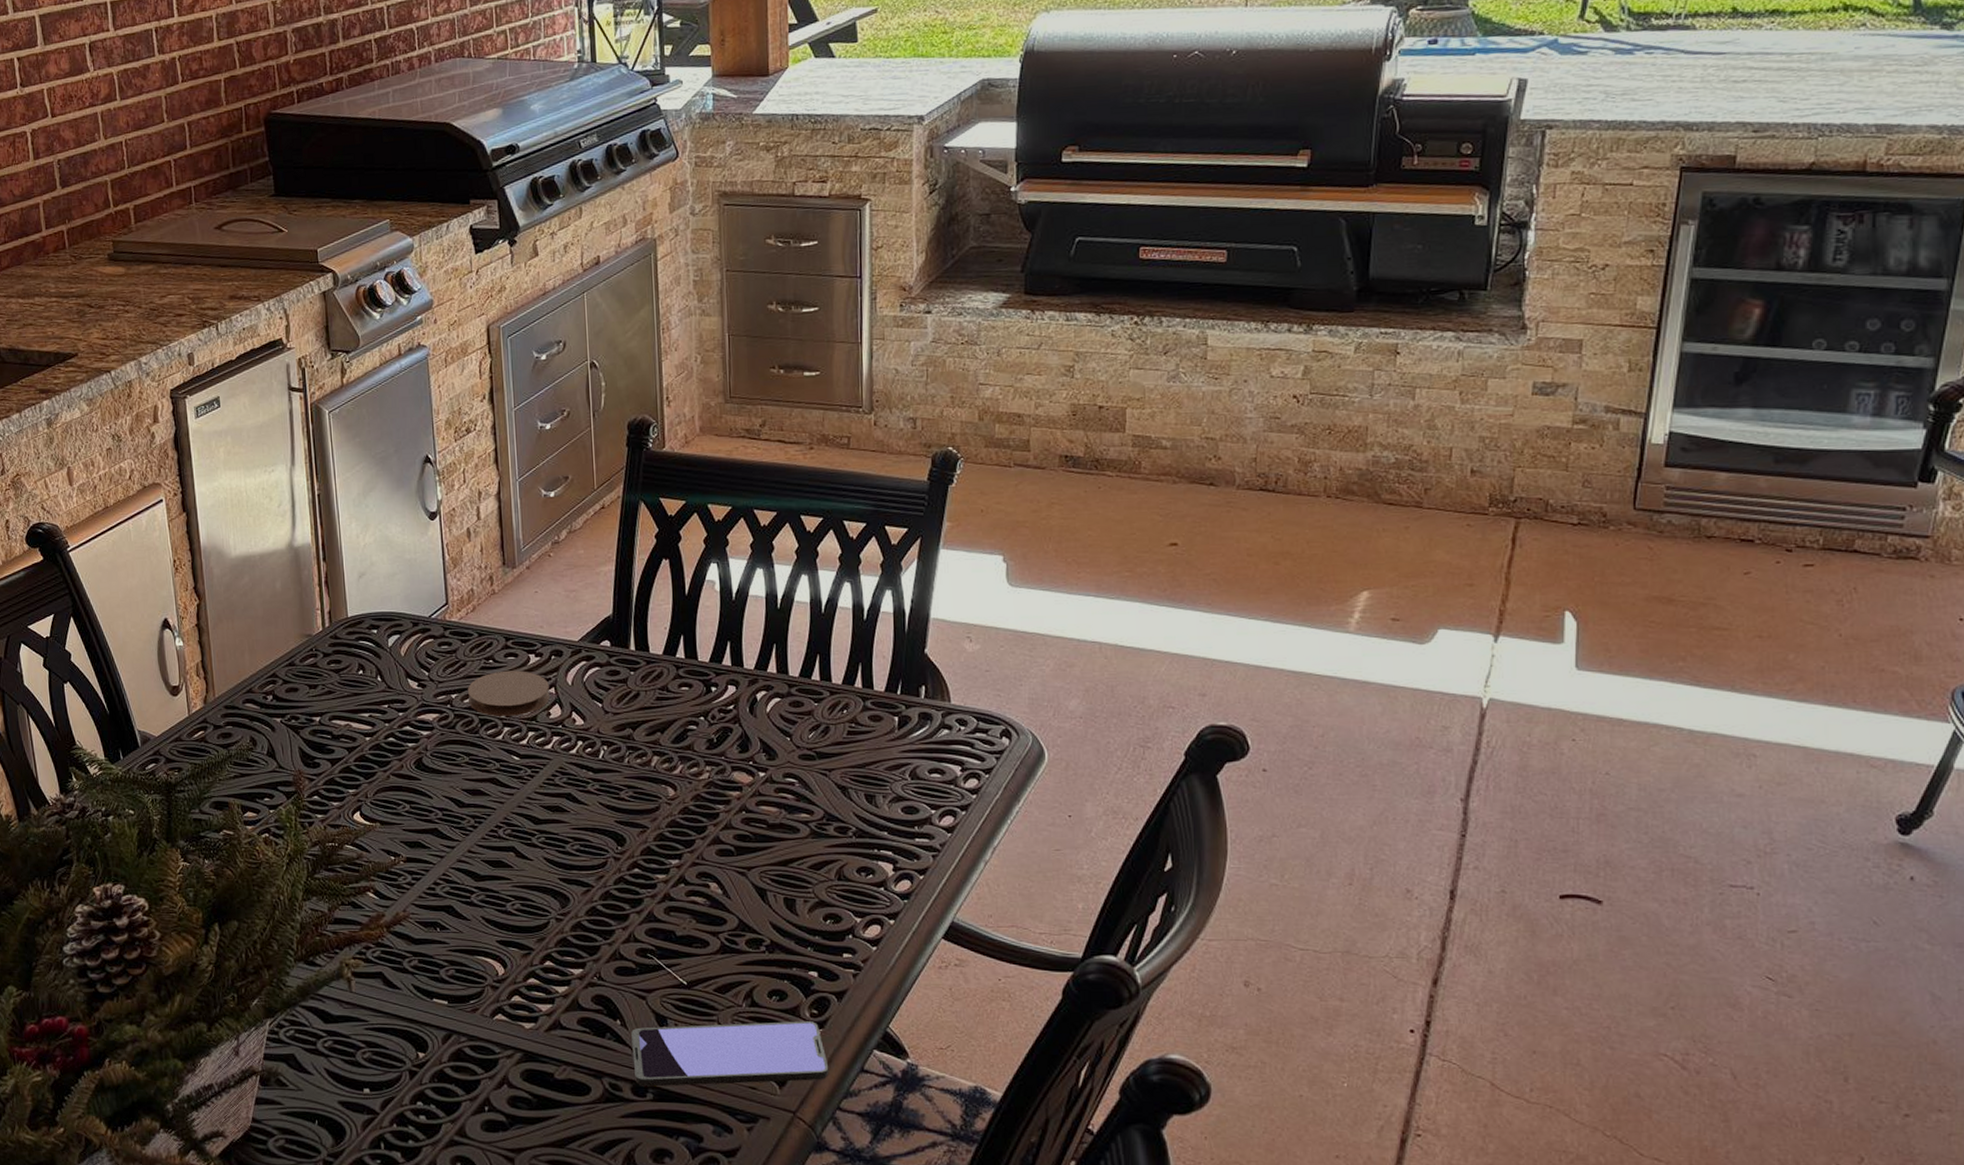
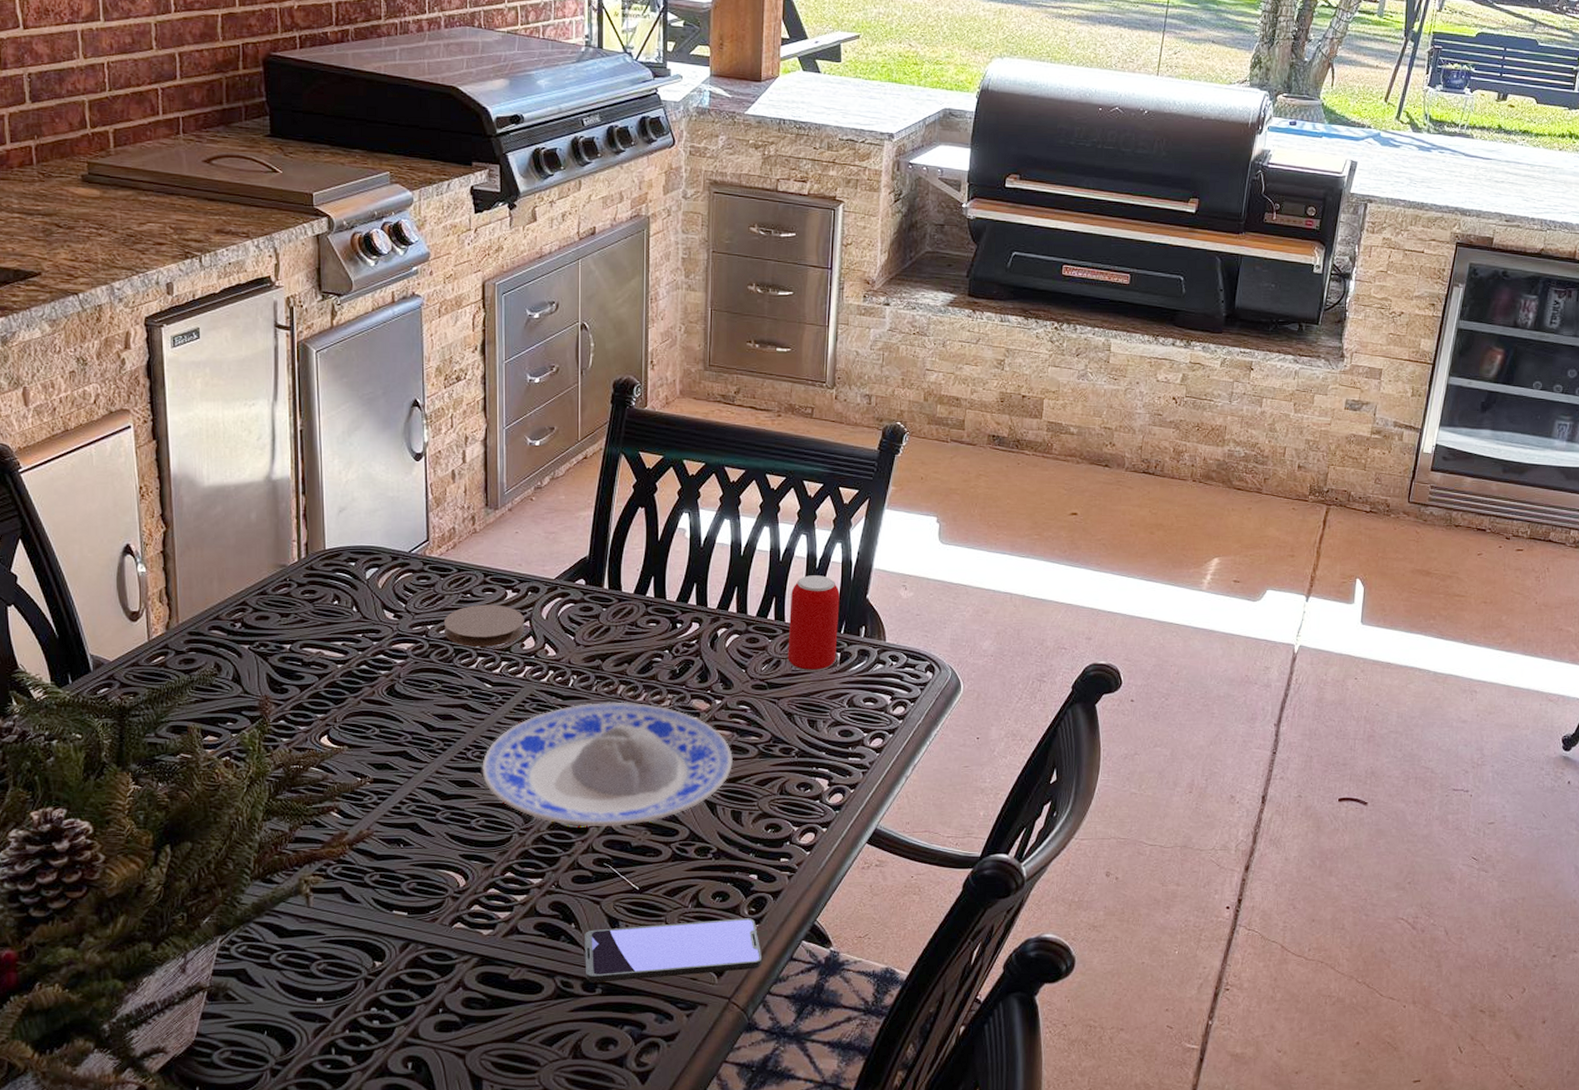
plate: none [514,775,783,913] -> present [482,701,734,826]
beverage can: none [836,628,894,740] -> present [788,575,840,672]

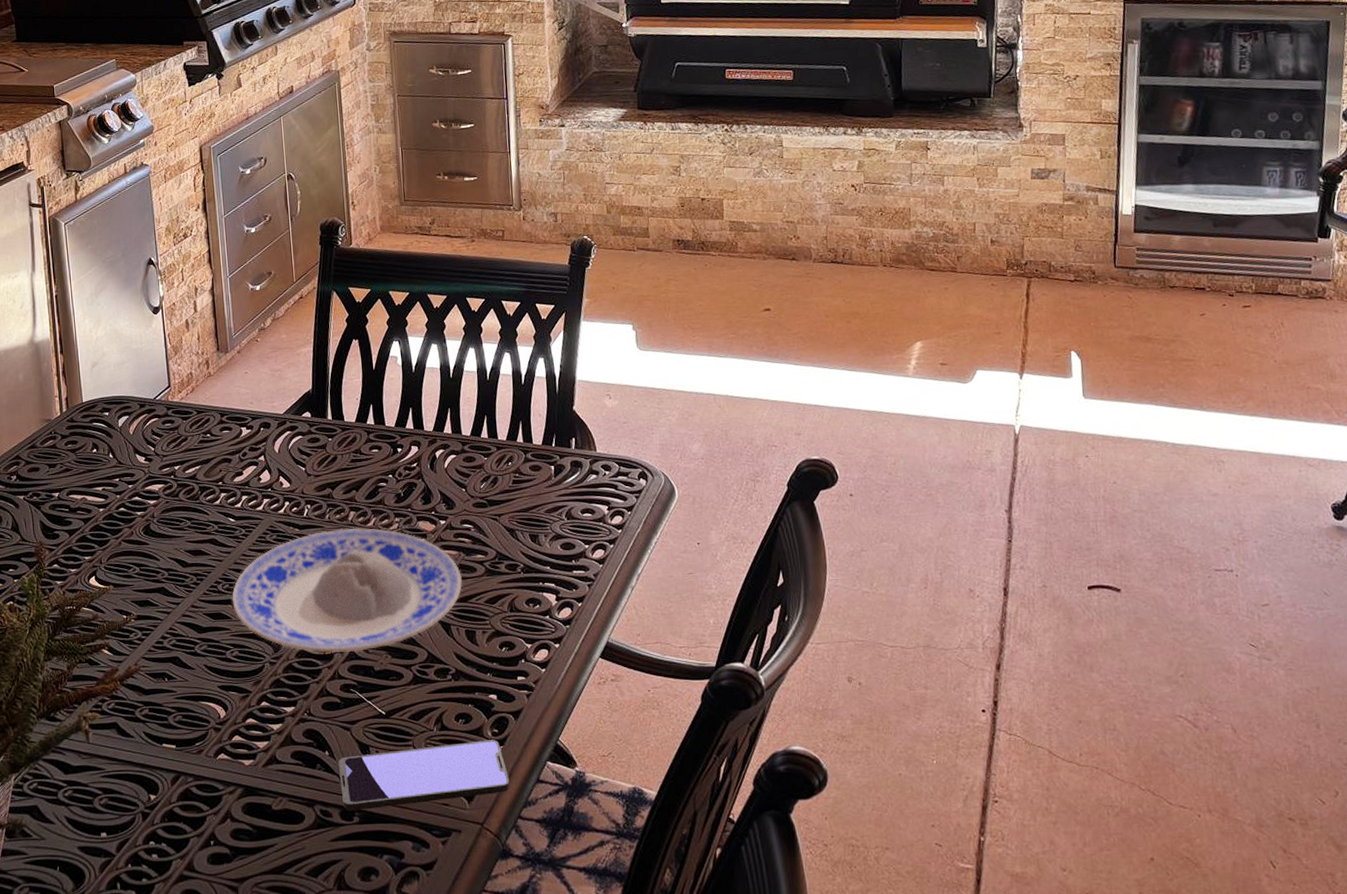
coaster: present [443,604,524,647] -> none [188,442,260,484]
beverage can: present [788,575,840,672] -> none [501,391,550,488]

